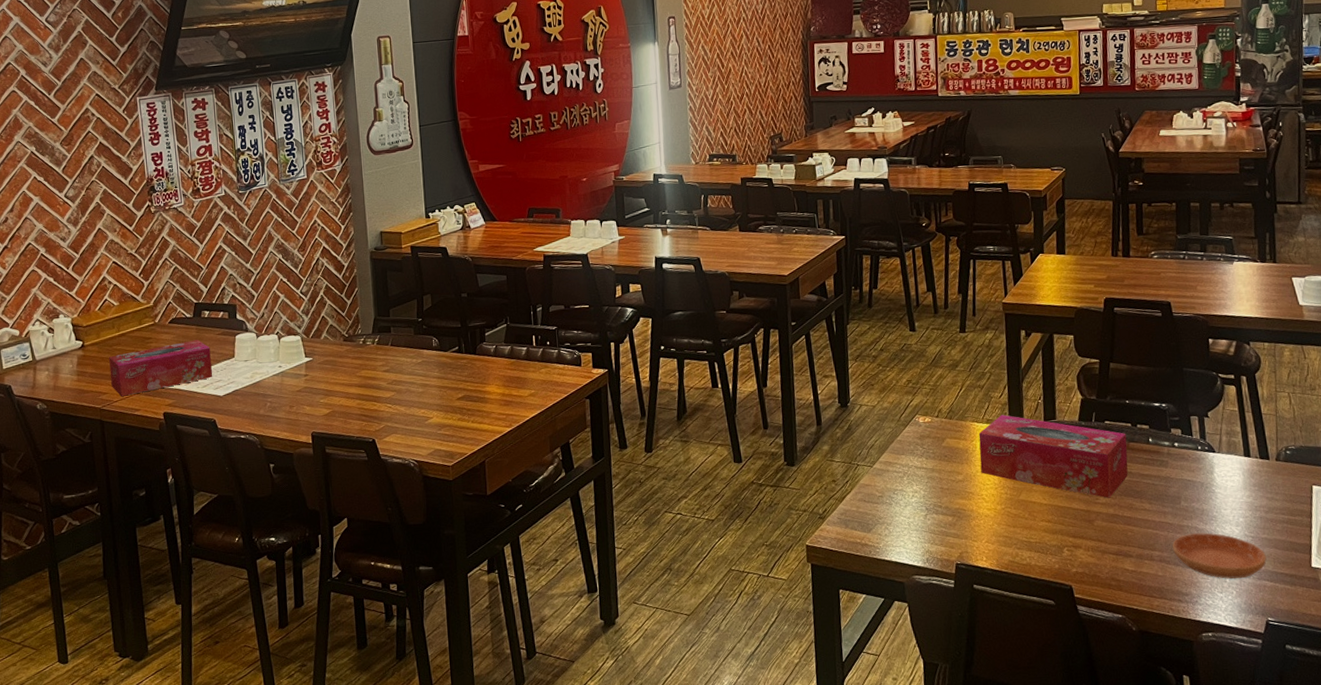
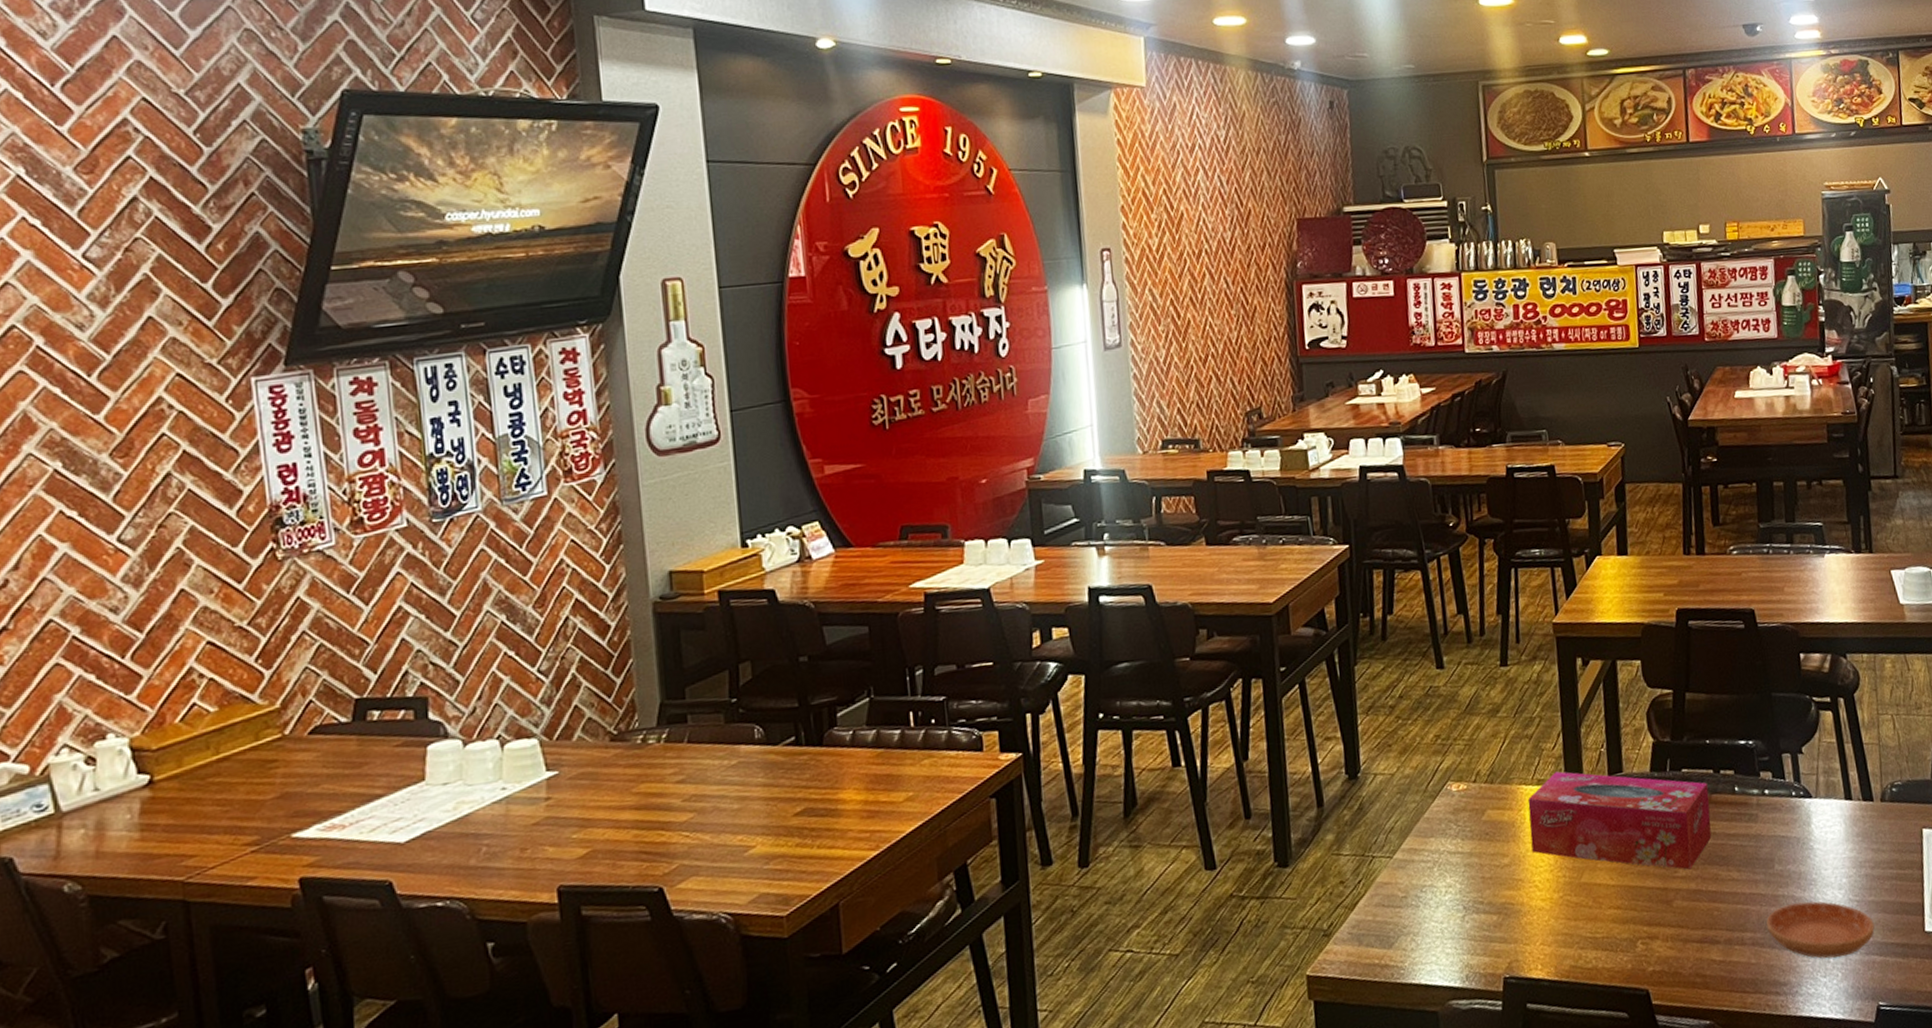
tissue box: present [109,340,213,396] -> none [199,757,388,859]

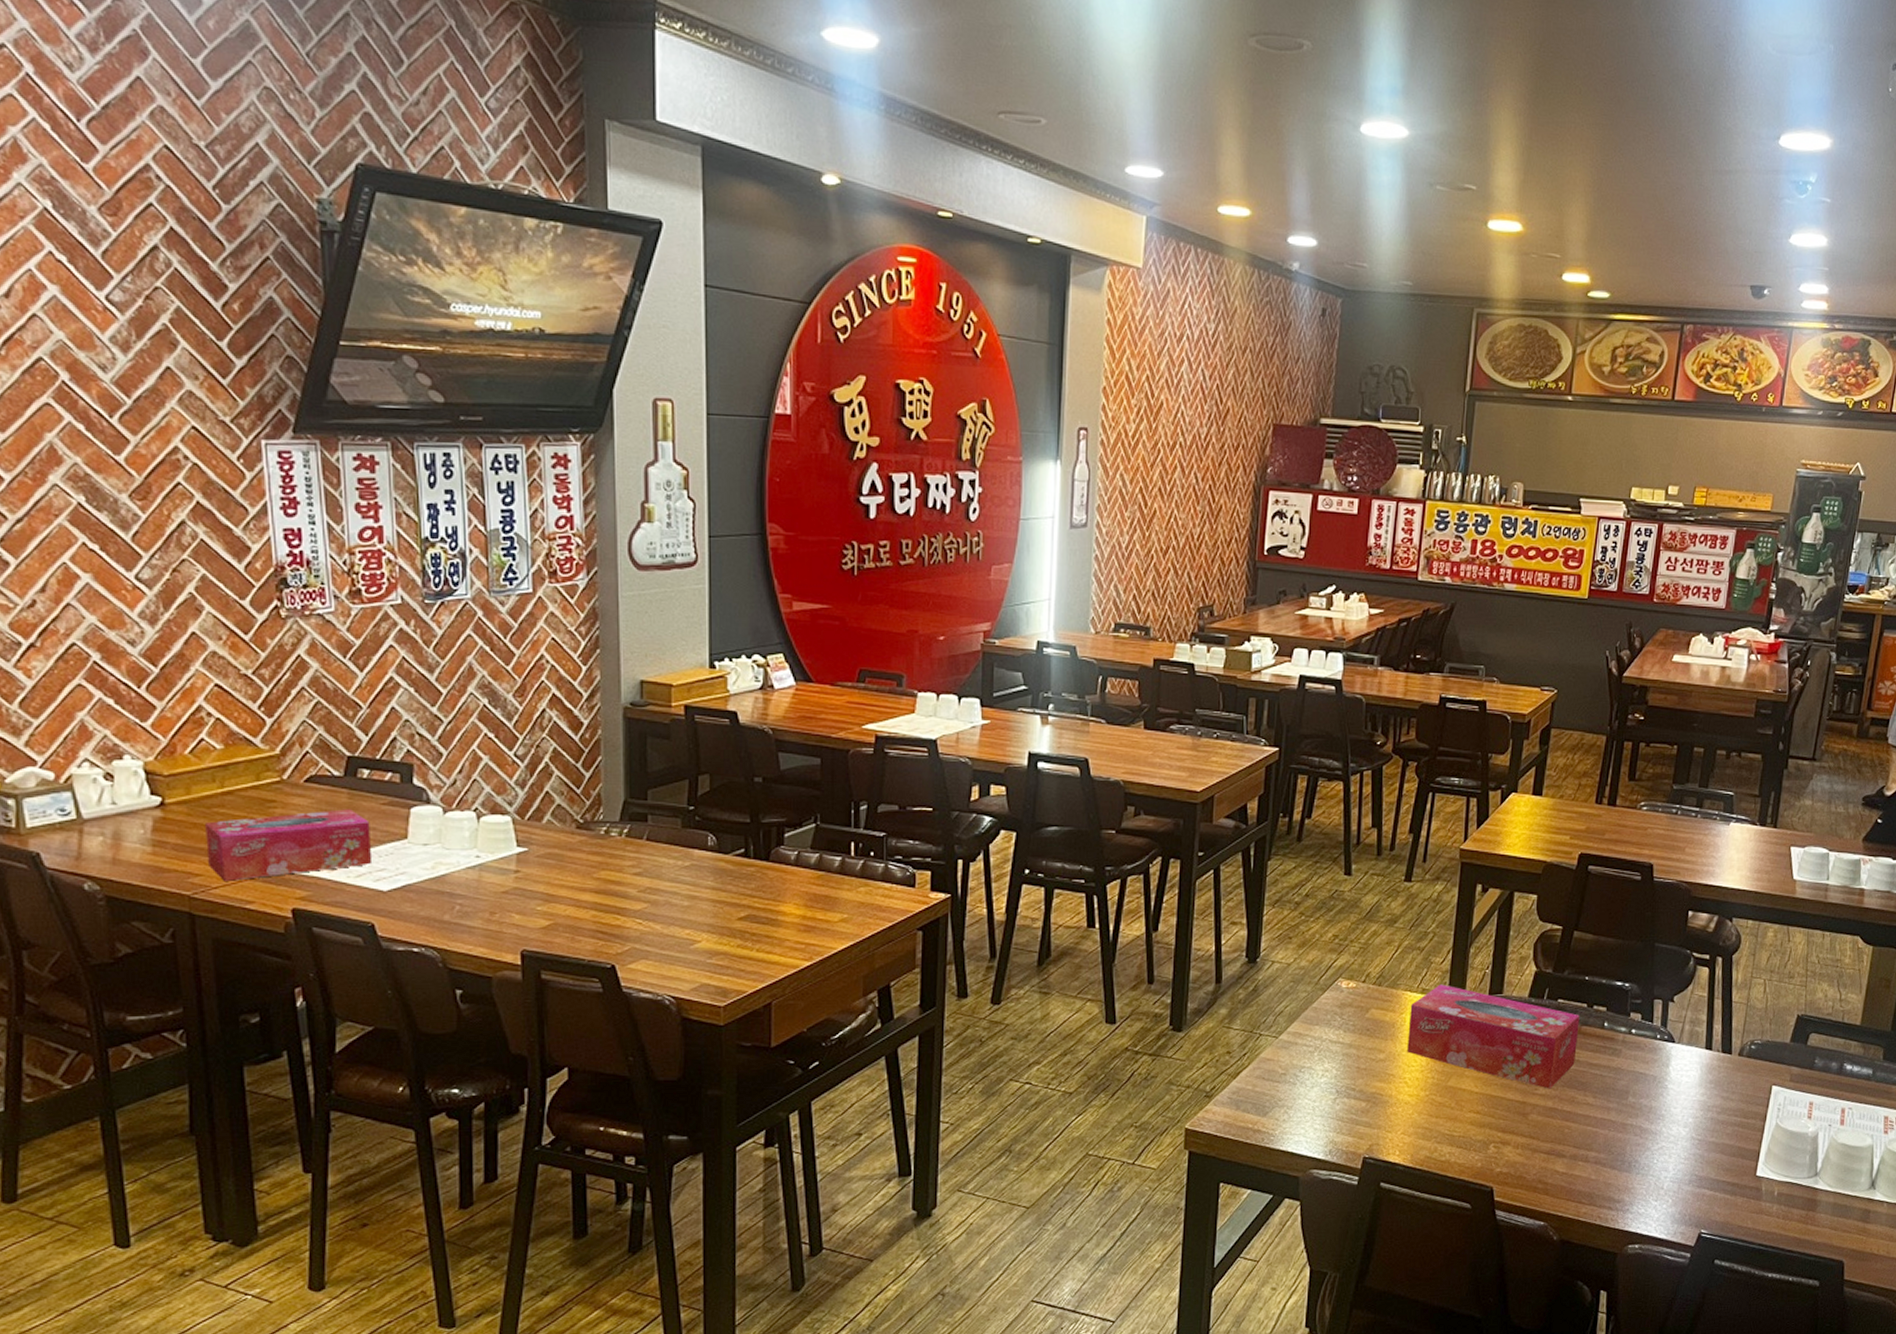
tissue box: none [199,757,388,859] -> present [205,809,373,881]
saucer: present [1766,901,1875,959] -> none [1611,1132,1710,1186]

